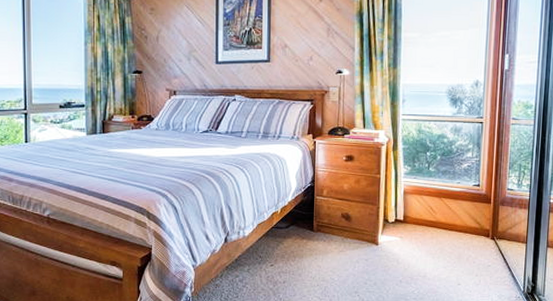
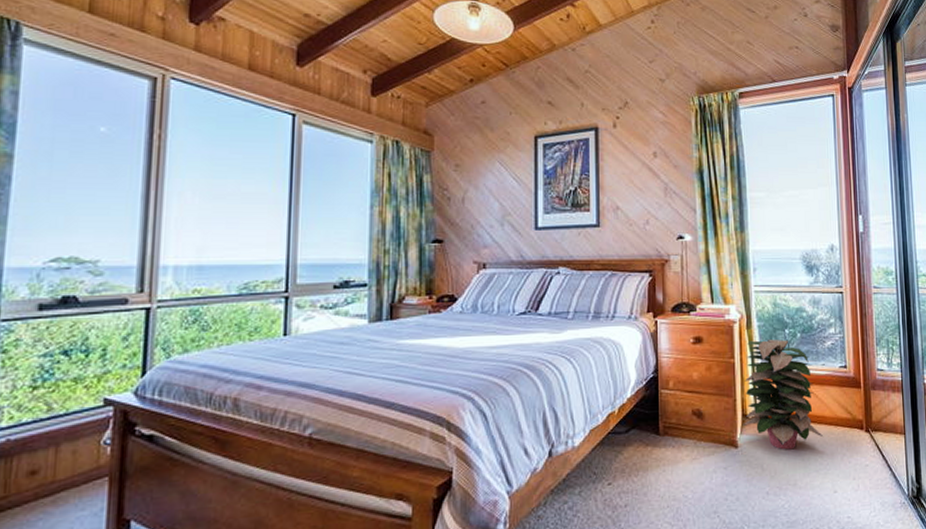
decorative plant: none [383,160,452,249] -> present [741,339,823,450]

